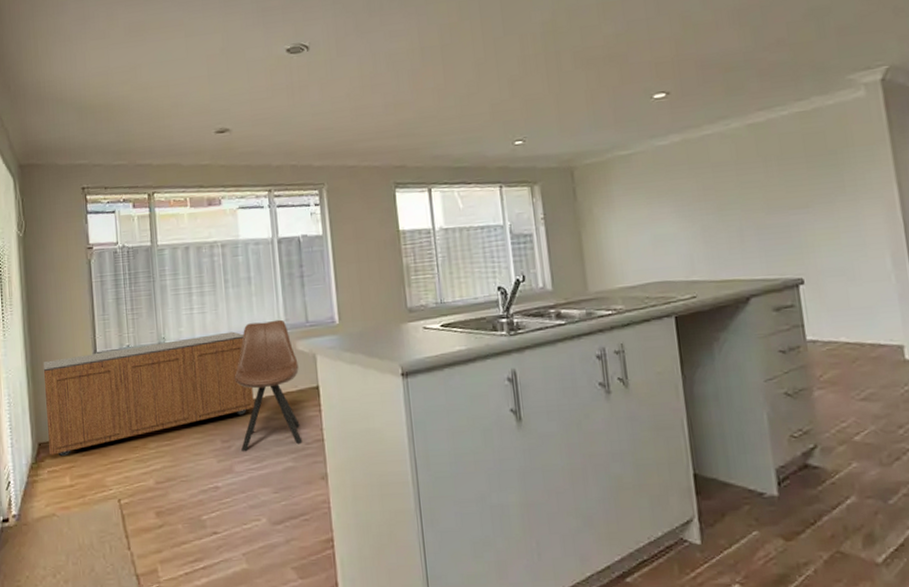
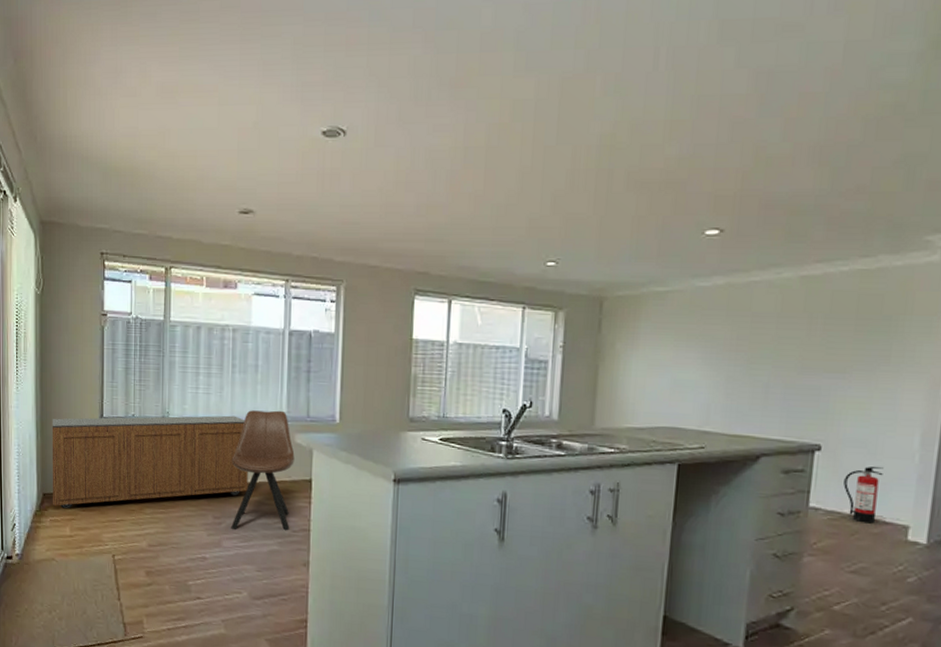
fire extinguisher: none [832,291,872,349] -> present [843,466,884,524]

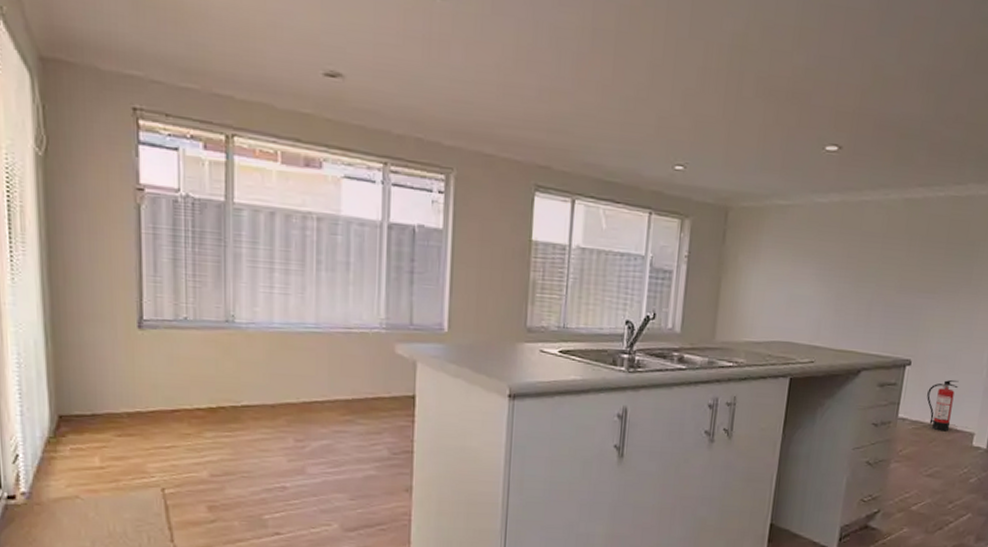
sideboard: present [52,415,248,509] -> none [68,320,338,435]
chair: present [231,410,295,531] -> none [317,315,395,455]

